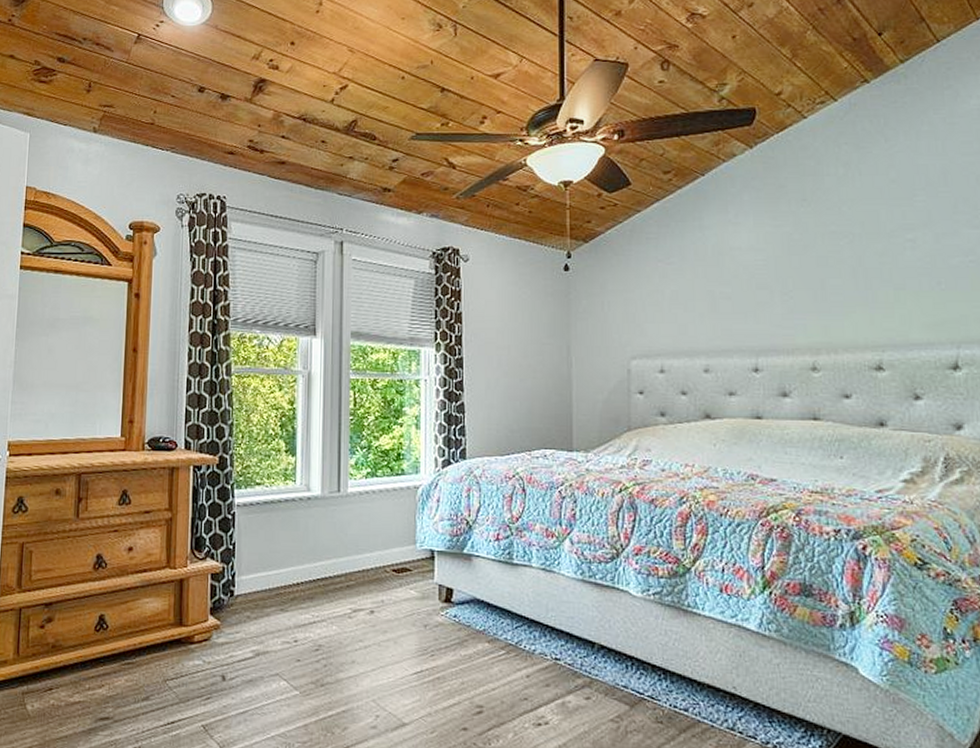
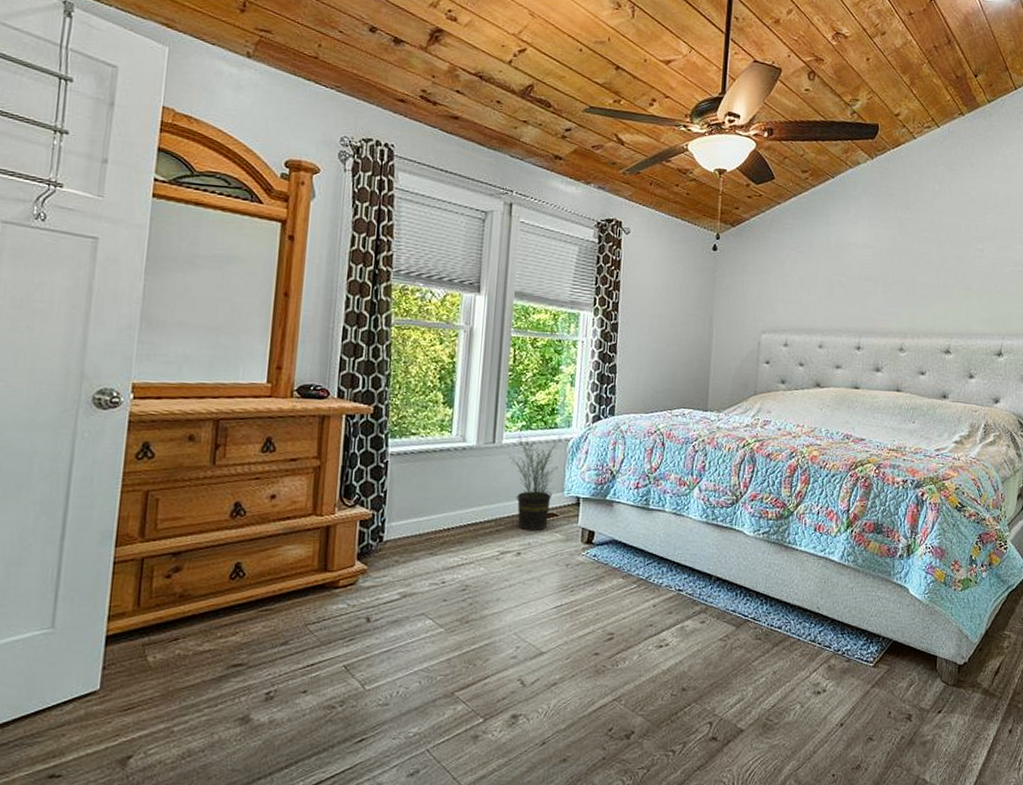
potted plant: none [354,481,410,587] -> present [507,433,562,530]

